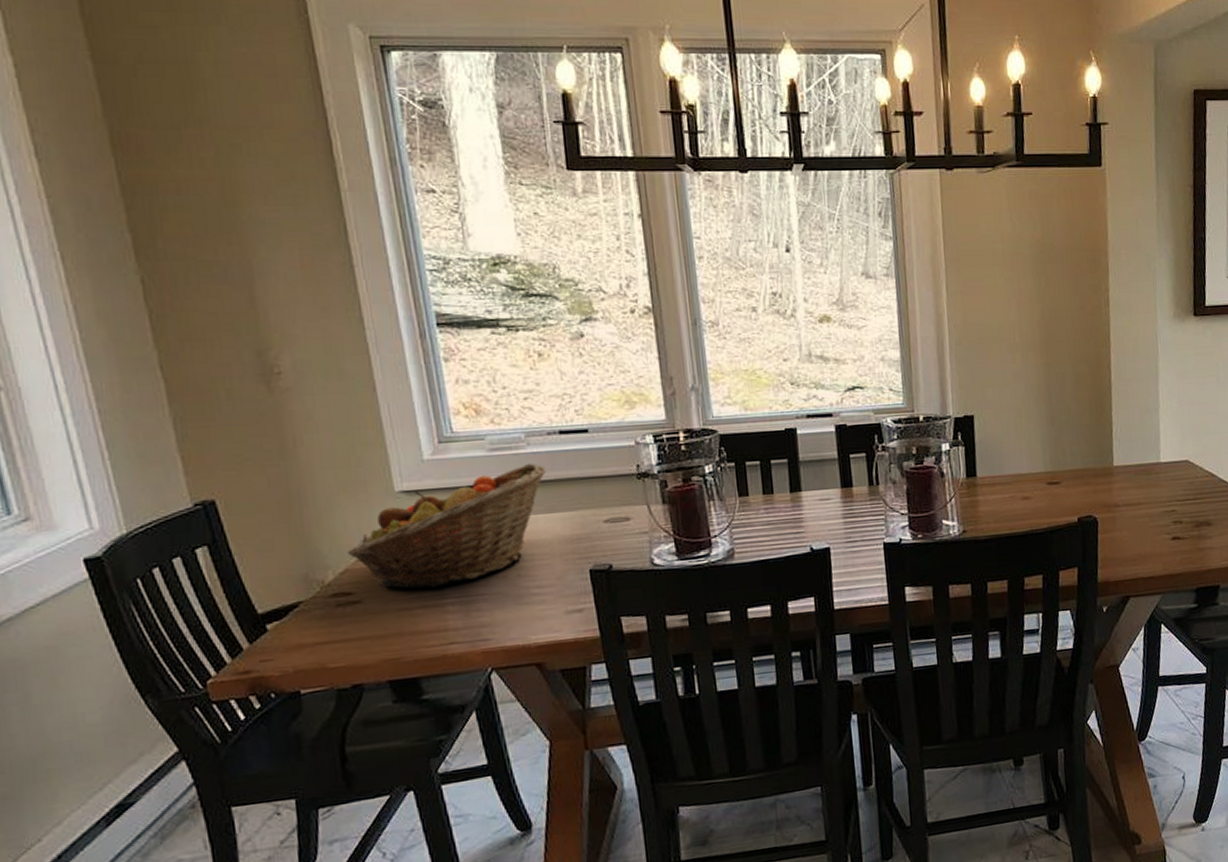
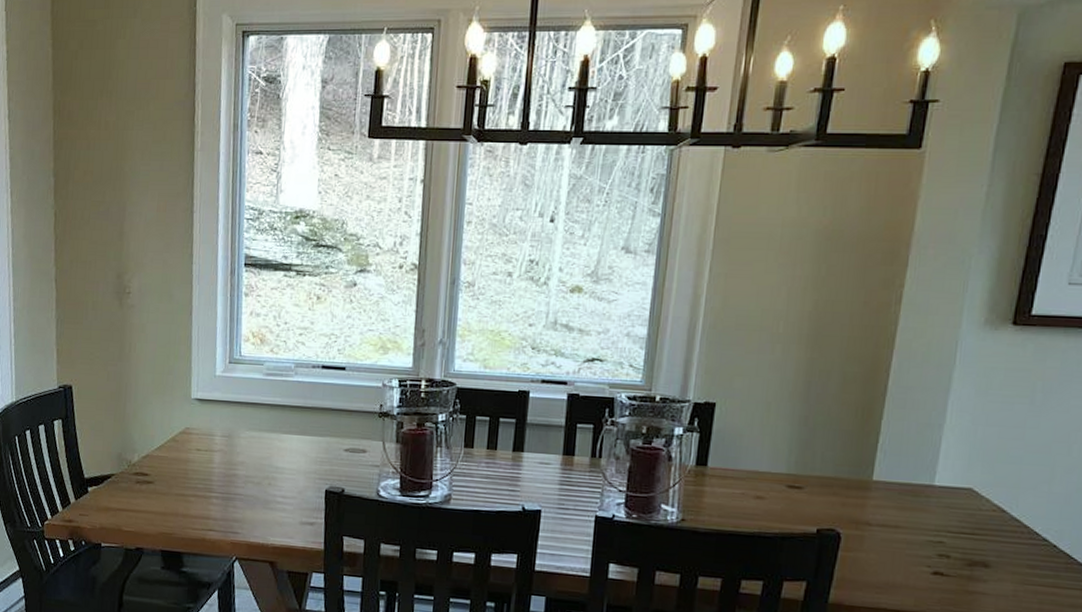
fruit basket: present [347,463,547,589] -> none [150,390,307,482]

